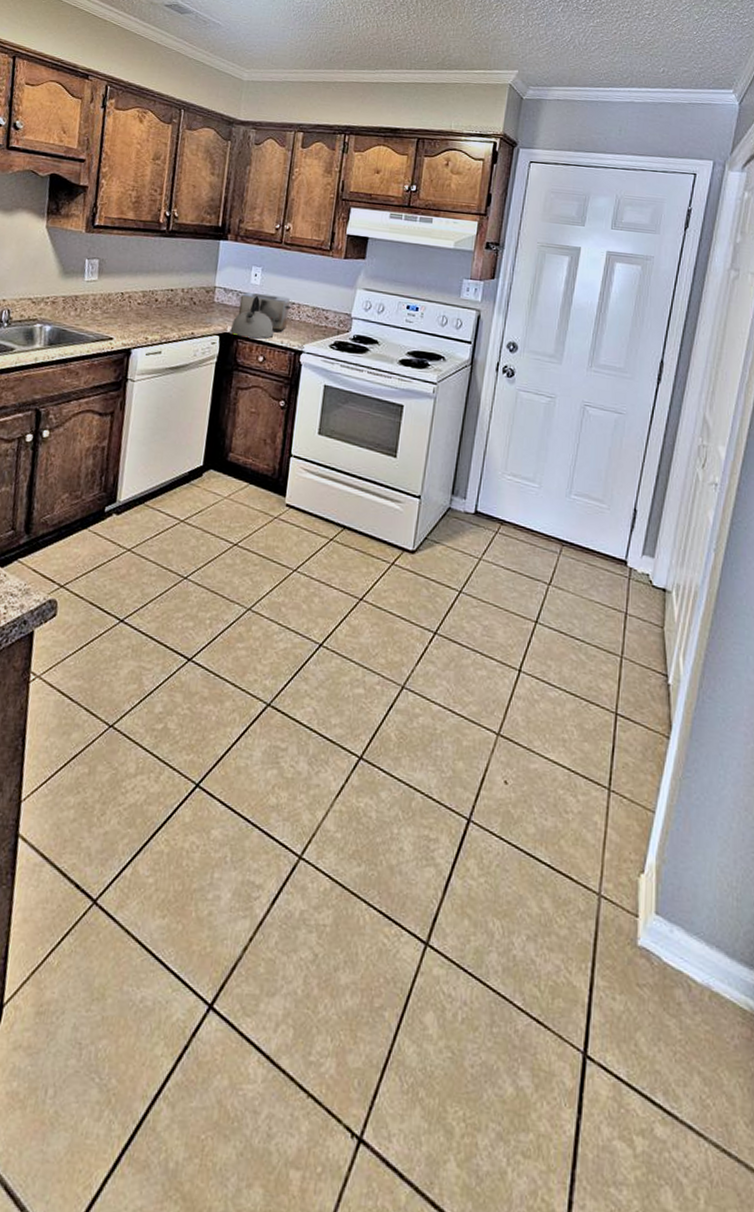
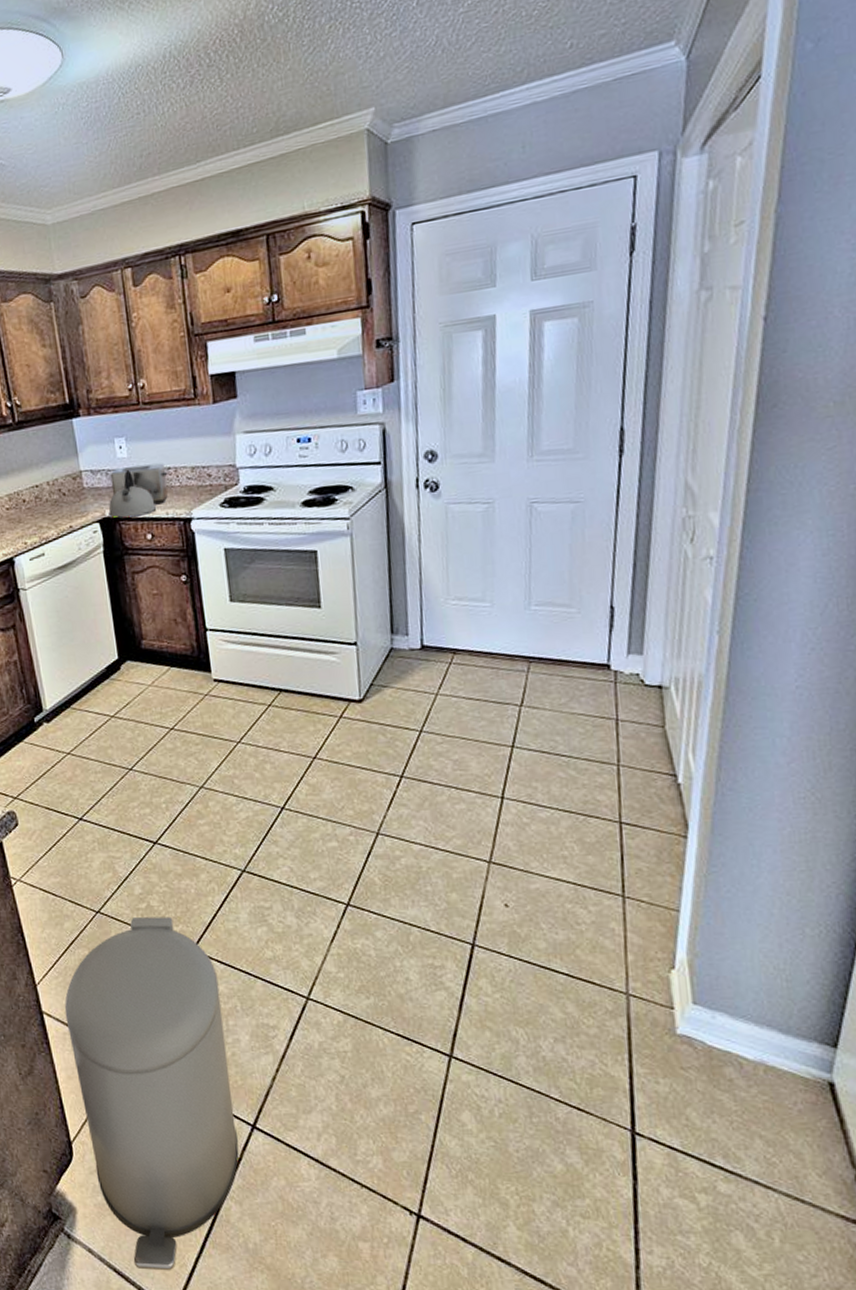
pedal bin: none [19,738,216,1194] -> present [64,916,239,1271]

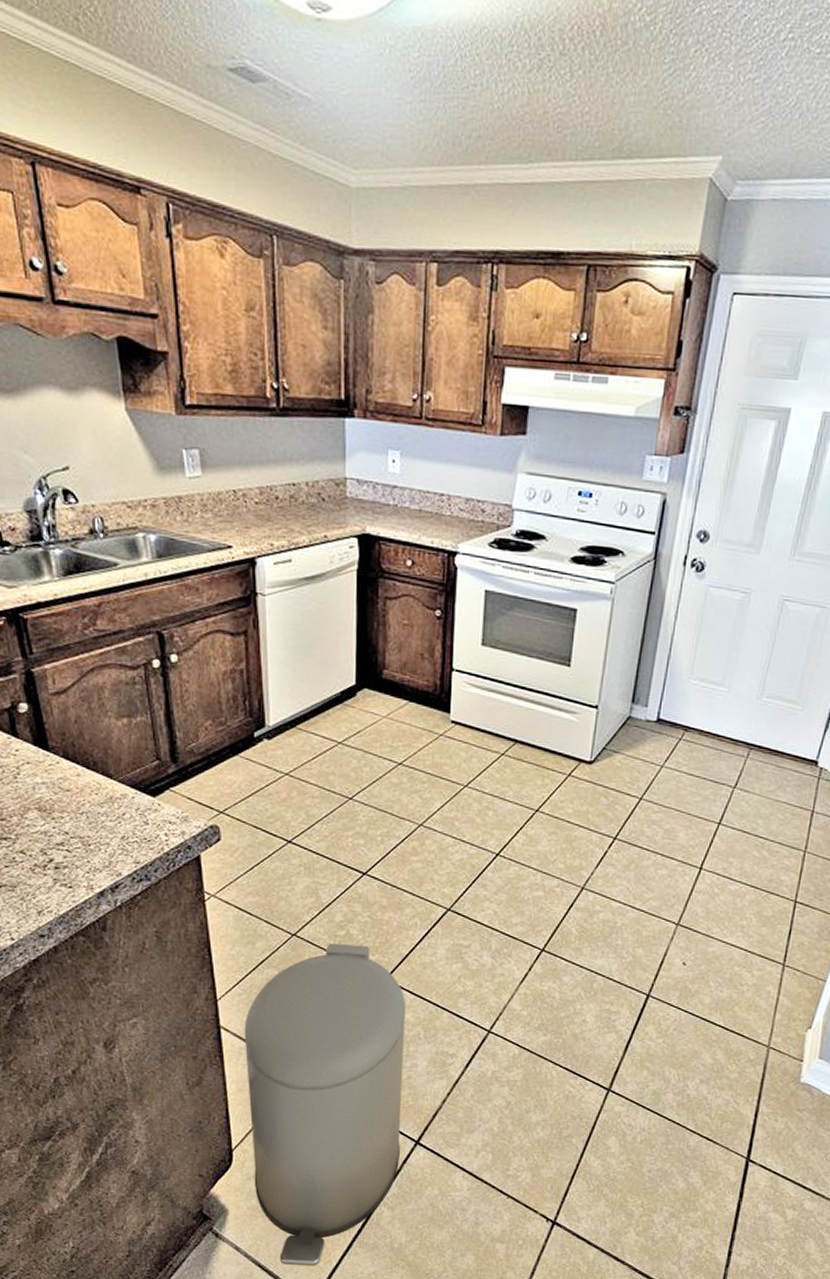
kettle: present [108,470,157,519] -> none [369,488,423,540]
toaster: present [110,463,169,505] -> none [377,482,440,531]

